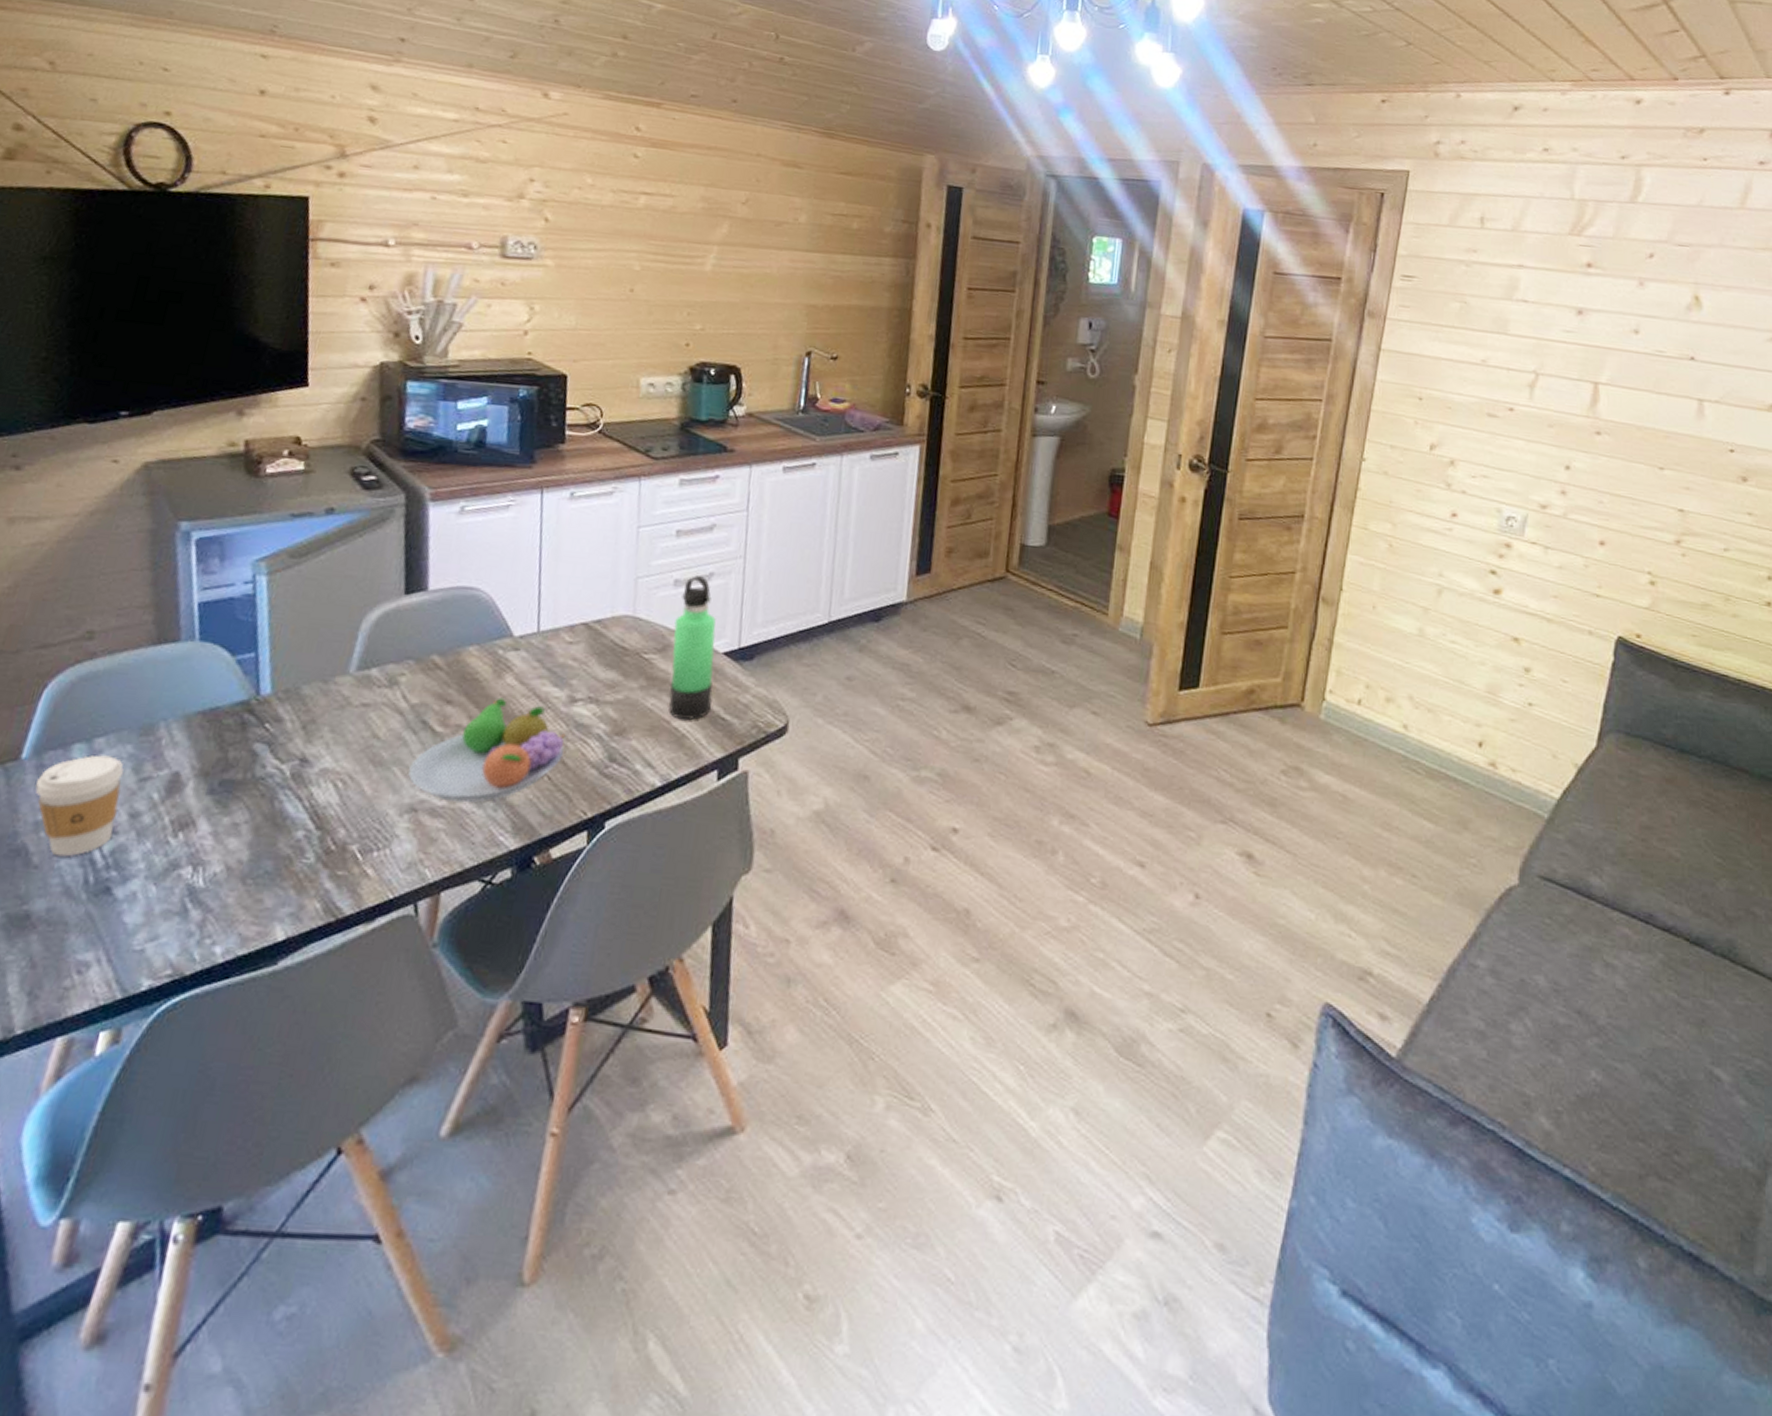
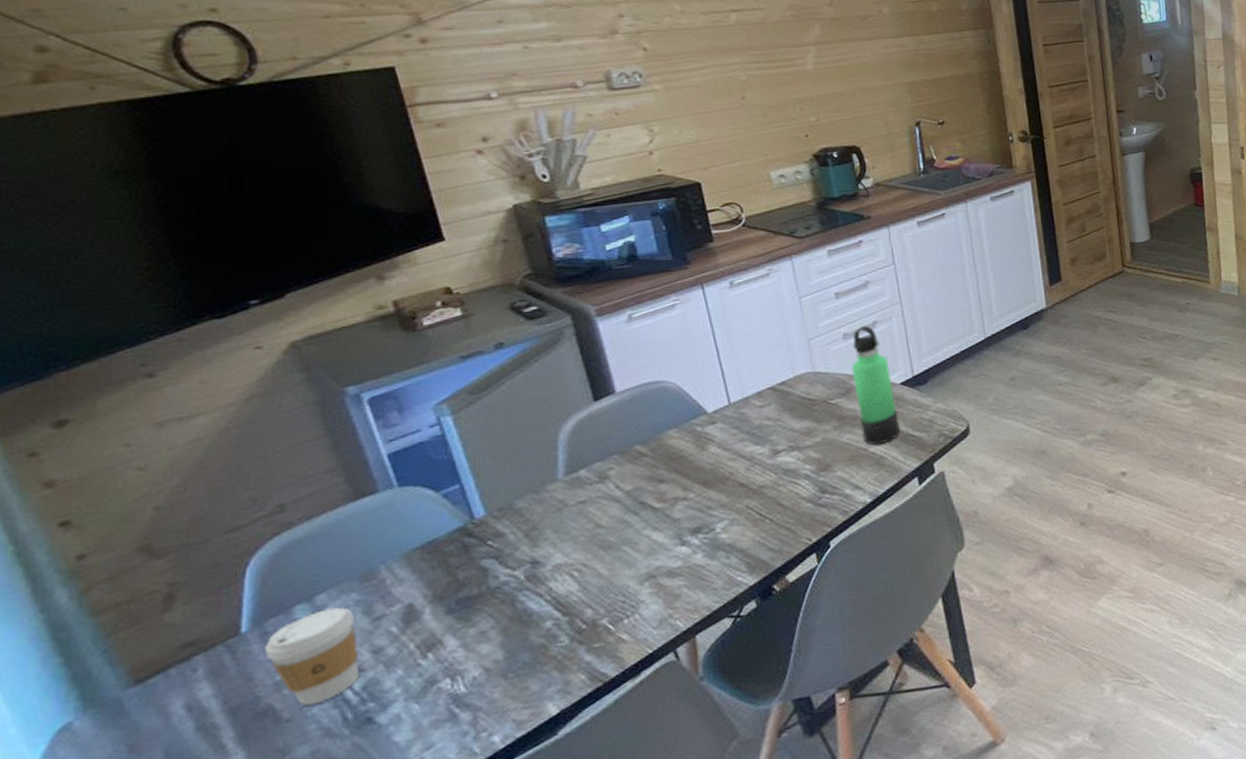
fruit bowl: present [408,698,566,803] -> none [639,464,778,562]

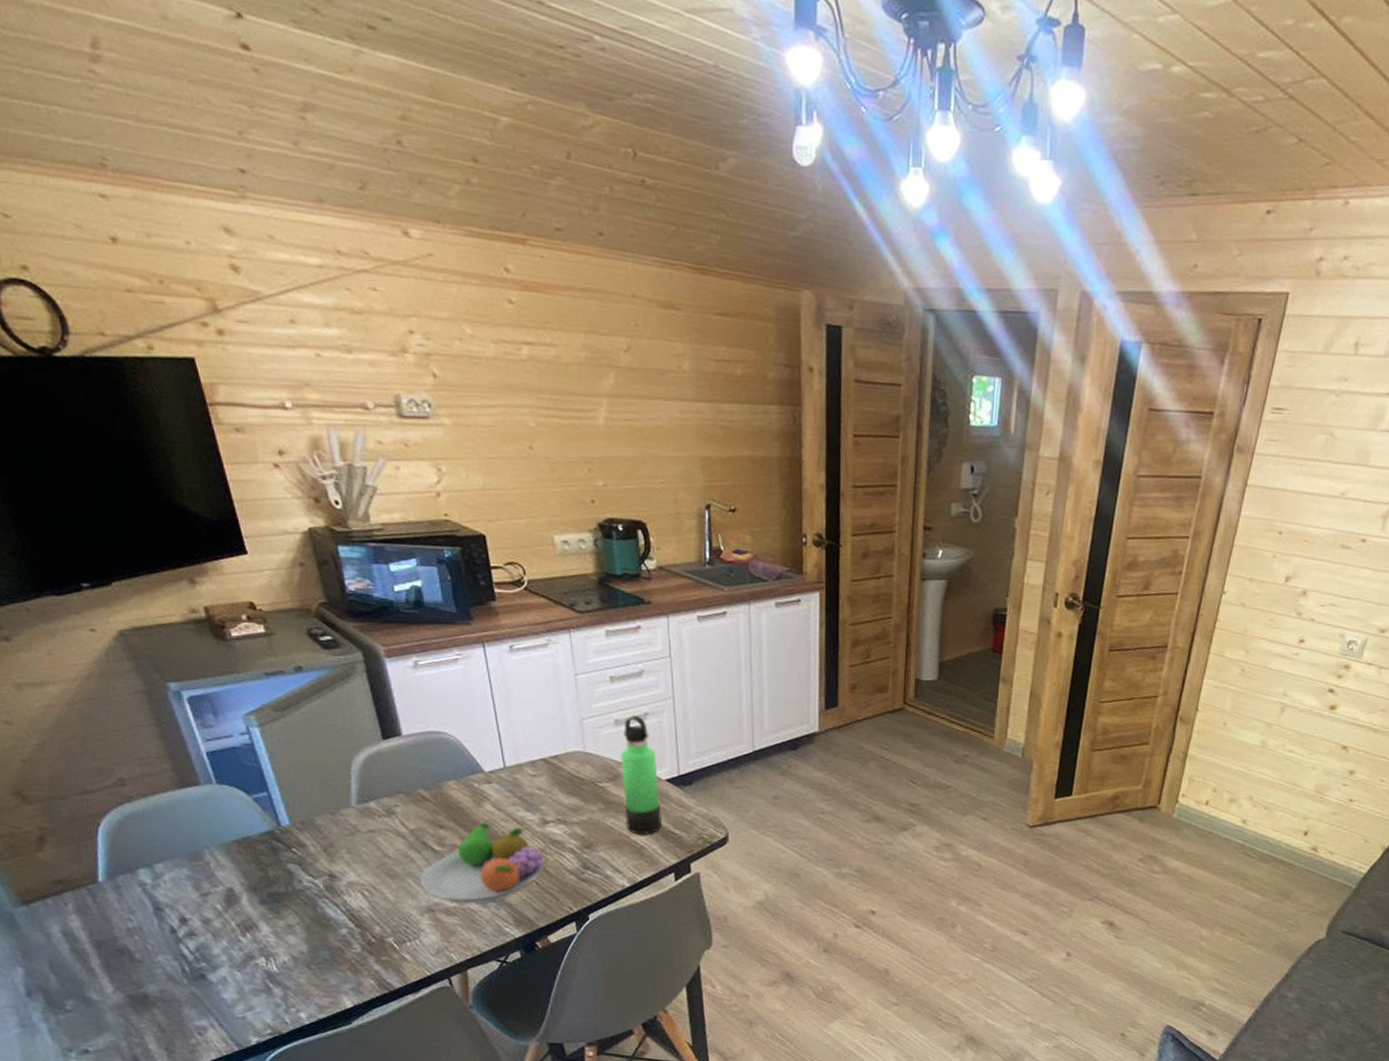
coffee cup: present [265,607,360,706] -> none [118,877,194,954]
fruit bowl: none [639,464,778,562] -> present [420,822,544,904]

